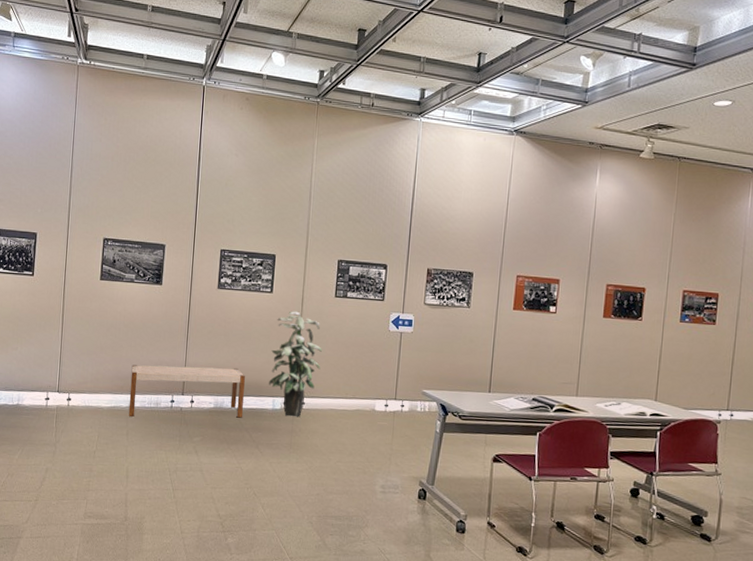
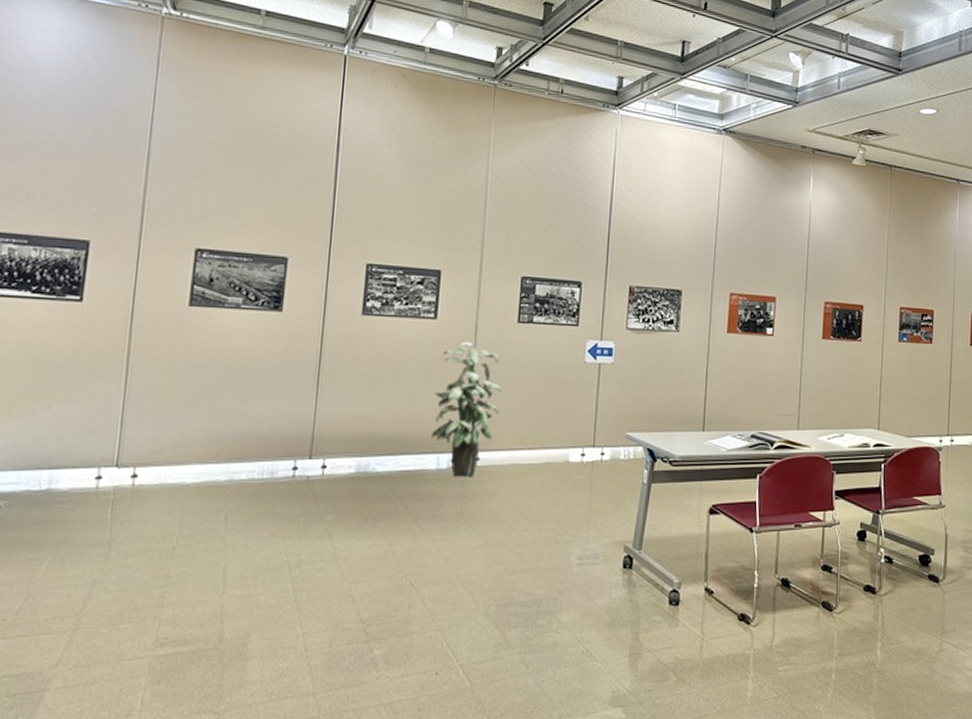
bench: present [128,364,245,418] -> none [228,417,399,494]

